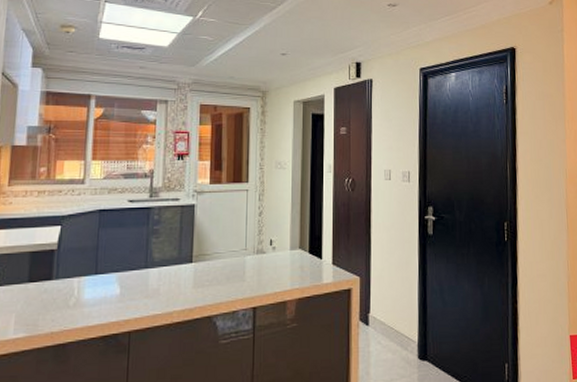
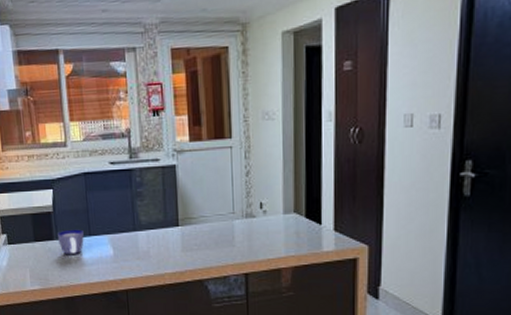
cup: none [58,267,89,296] -> present [58,229,84,255]

